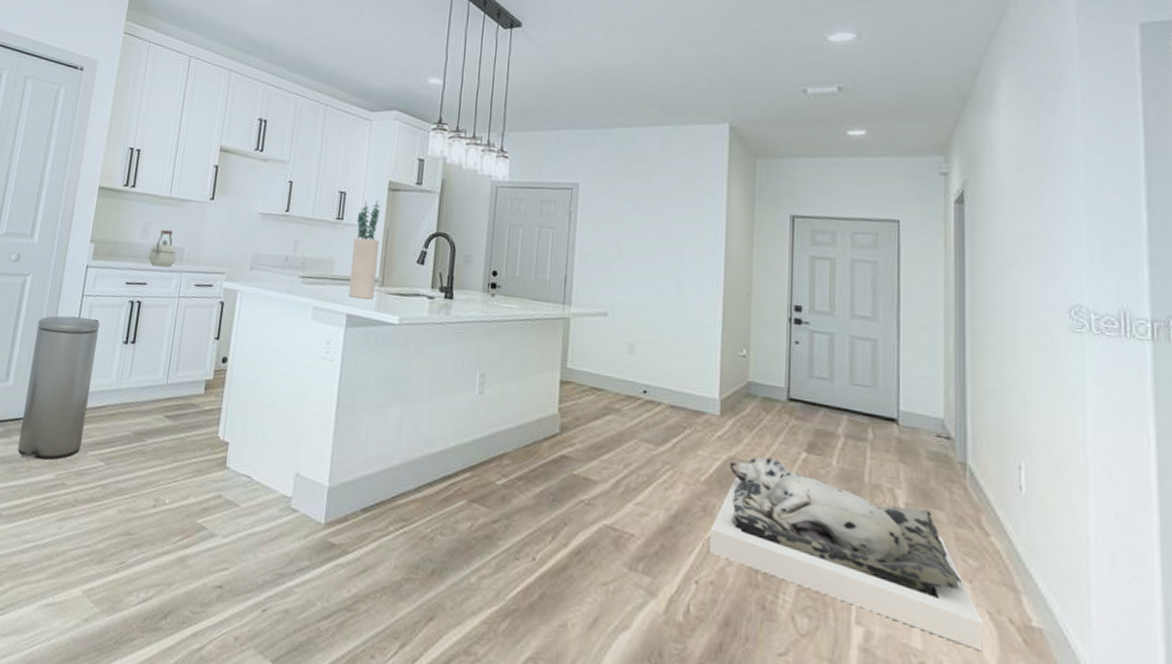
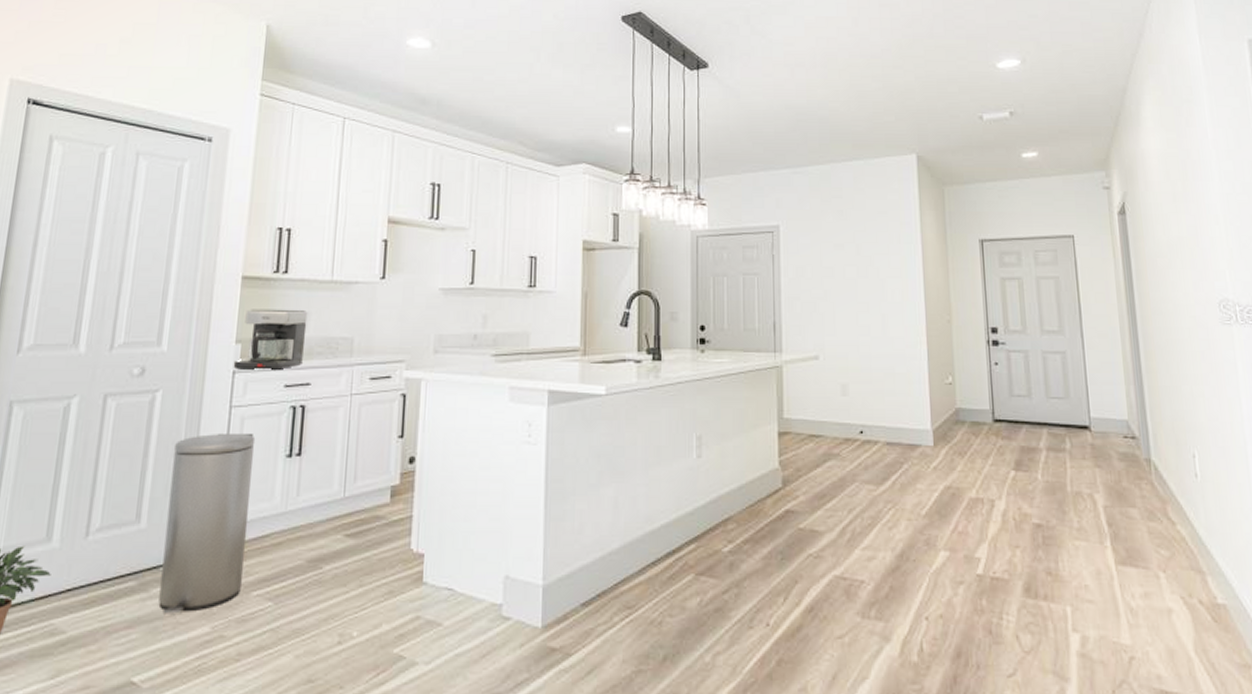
coffee maker: none [87,215,149,269] -> present [233,309,308,370]
kettle: present [148,229,177,268] -> none [311,318,345,362]
vase: present [348,200,380,300] -> none [548,262,578,373]
dog bed: present [710,457,985,652] -> none [935,481,1181,636]

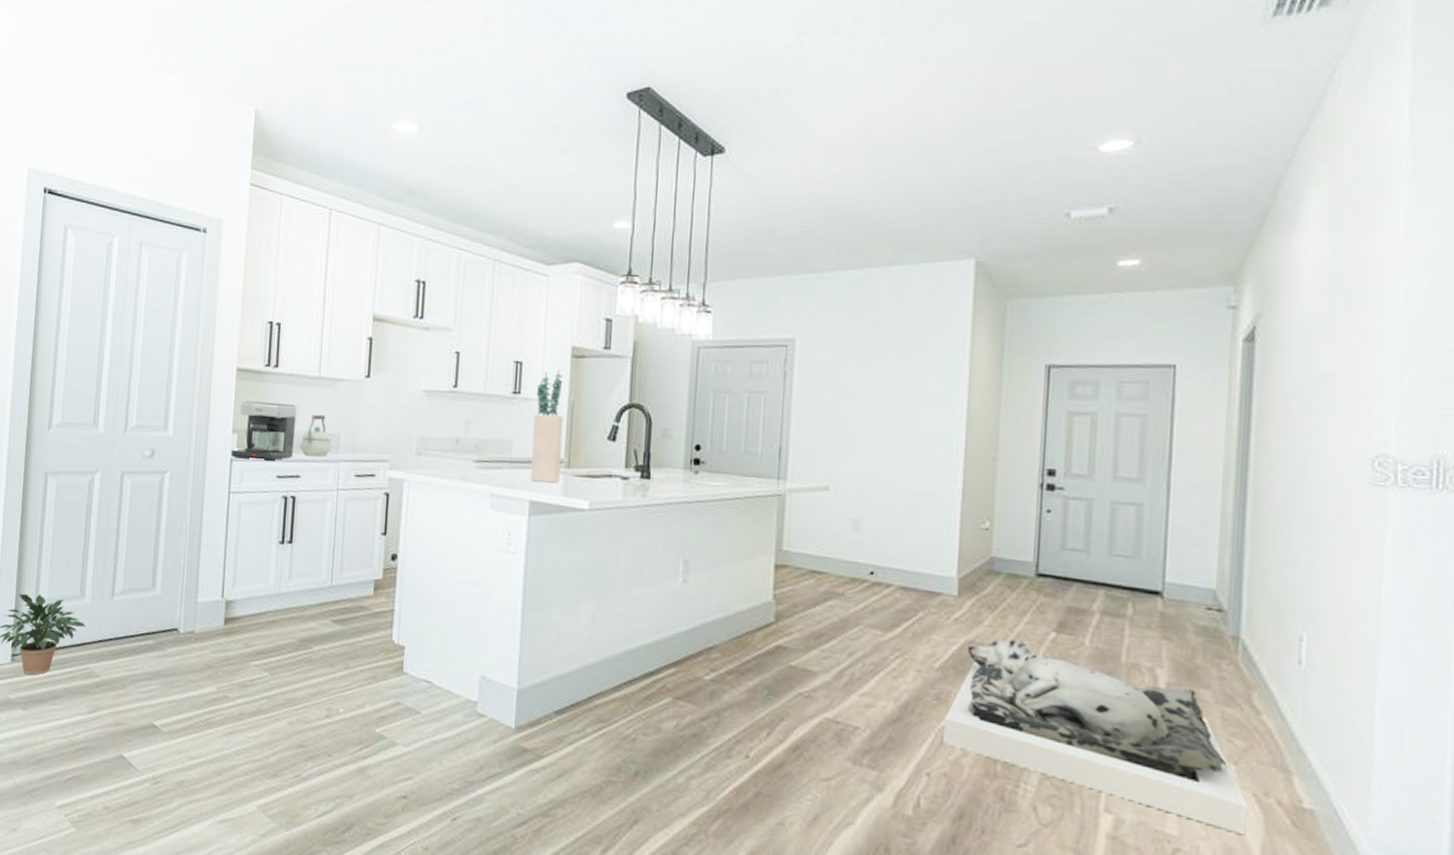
pedal bin: present [158,434,256,614] -> none [173,516,252,673]
kettle: none [311,318,345,362] -> present [300,414,332,458]
vase: none [548,262,578,373] -> present [530,370,564,484]
dog bed: none [935,481,1181,636] -> present [943,639,1249,836]

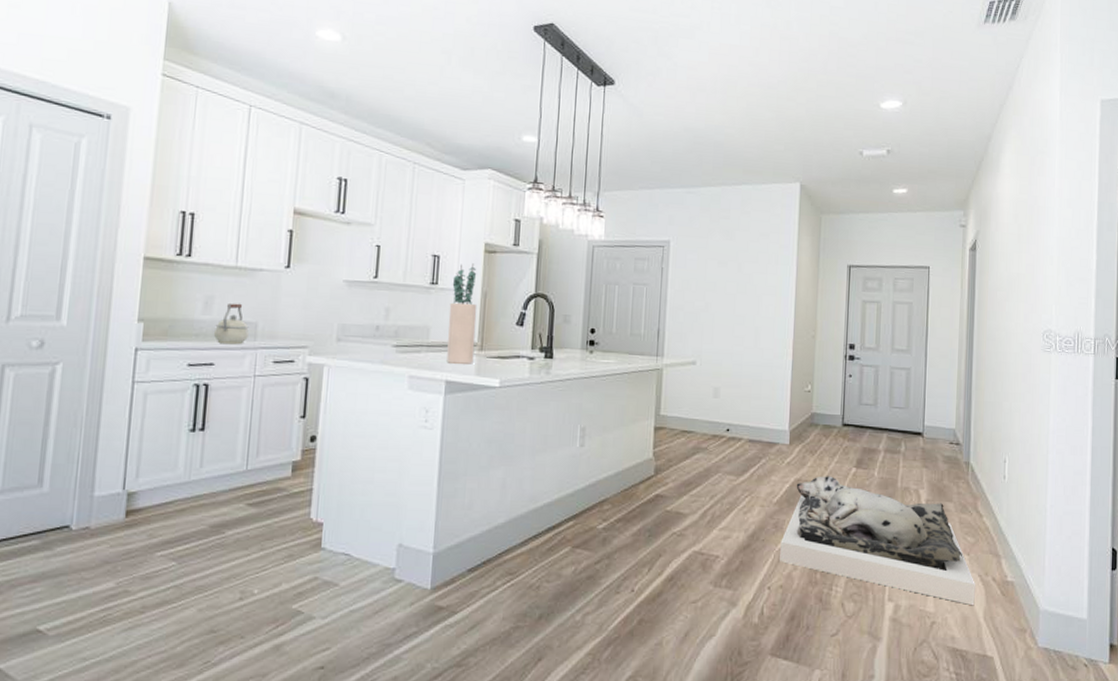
coffee maker: present [230,400,297,461] -> none [135,289,212,349]

